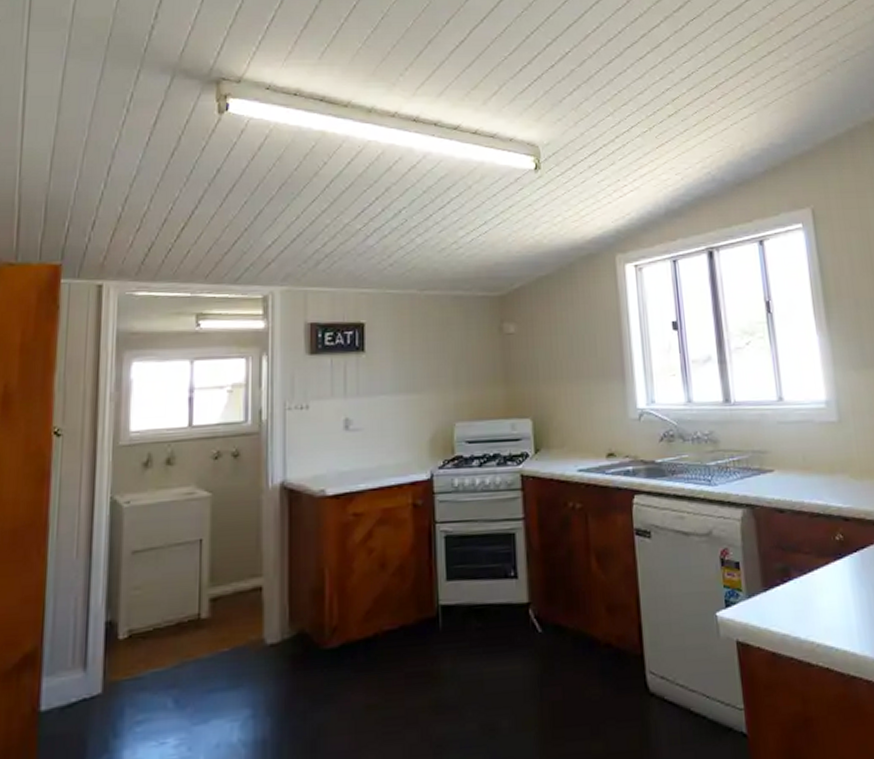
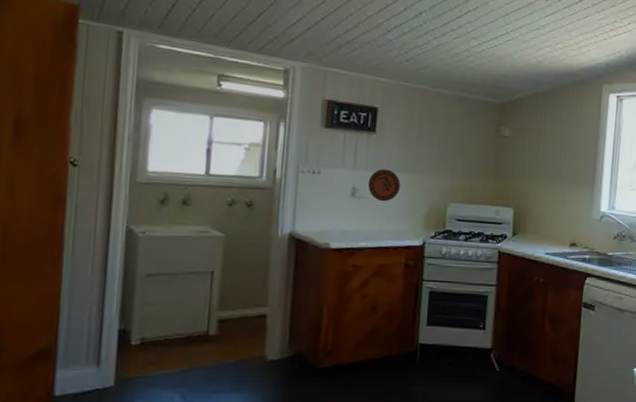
decorative plate: none [361,392,398,432] -> present [367,169,400,202]

